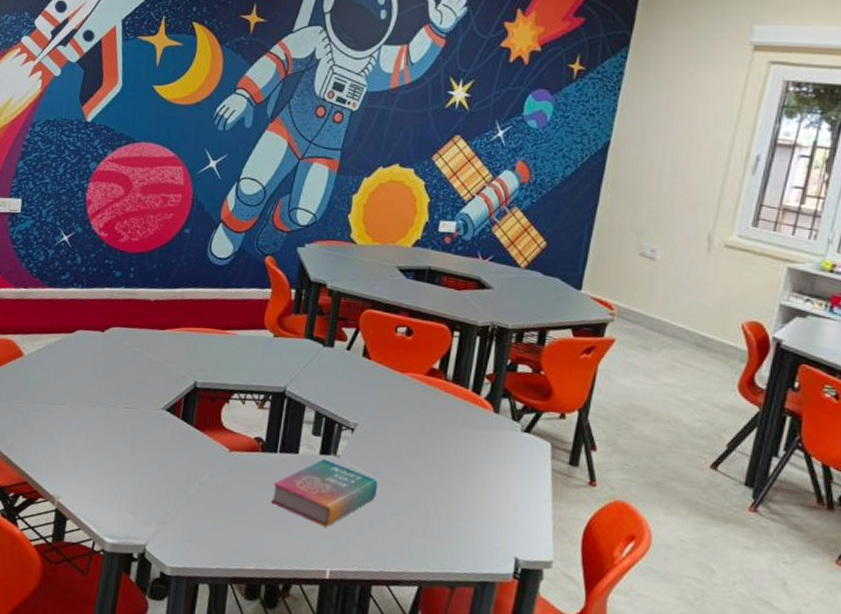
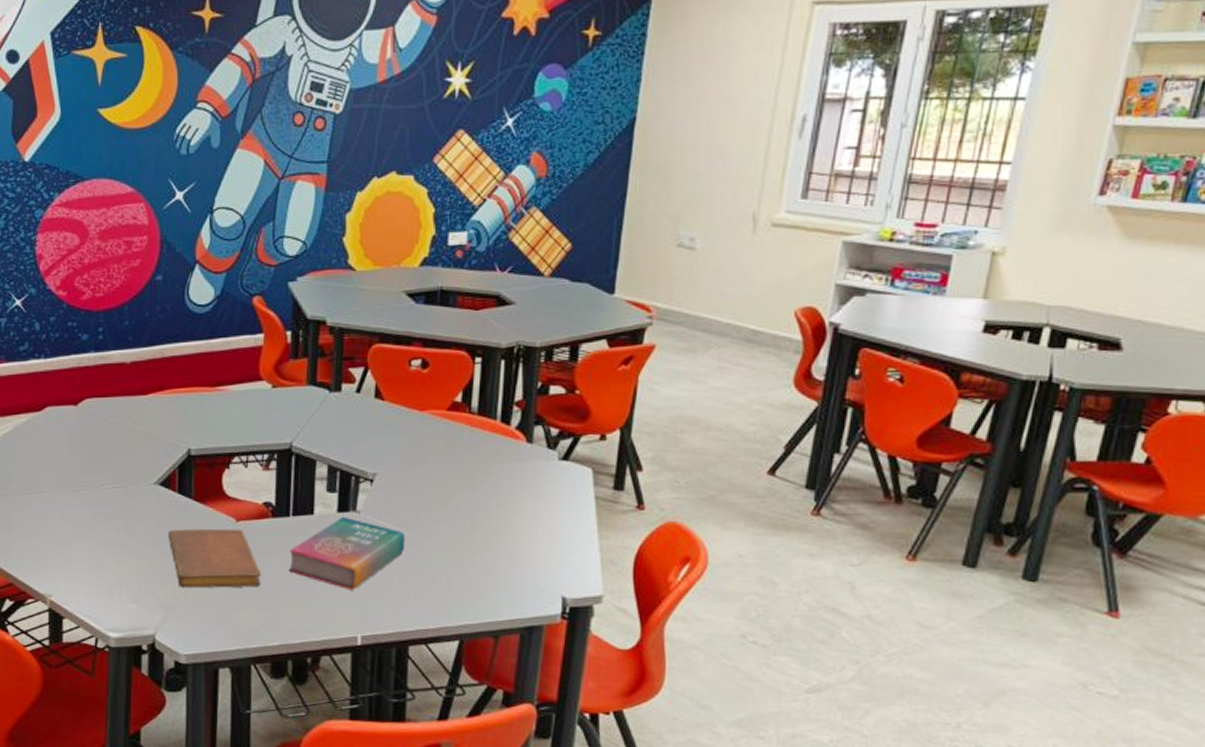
notebook: none [168,451,246,513] -> present [167,528,261,589]

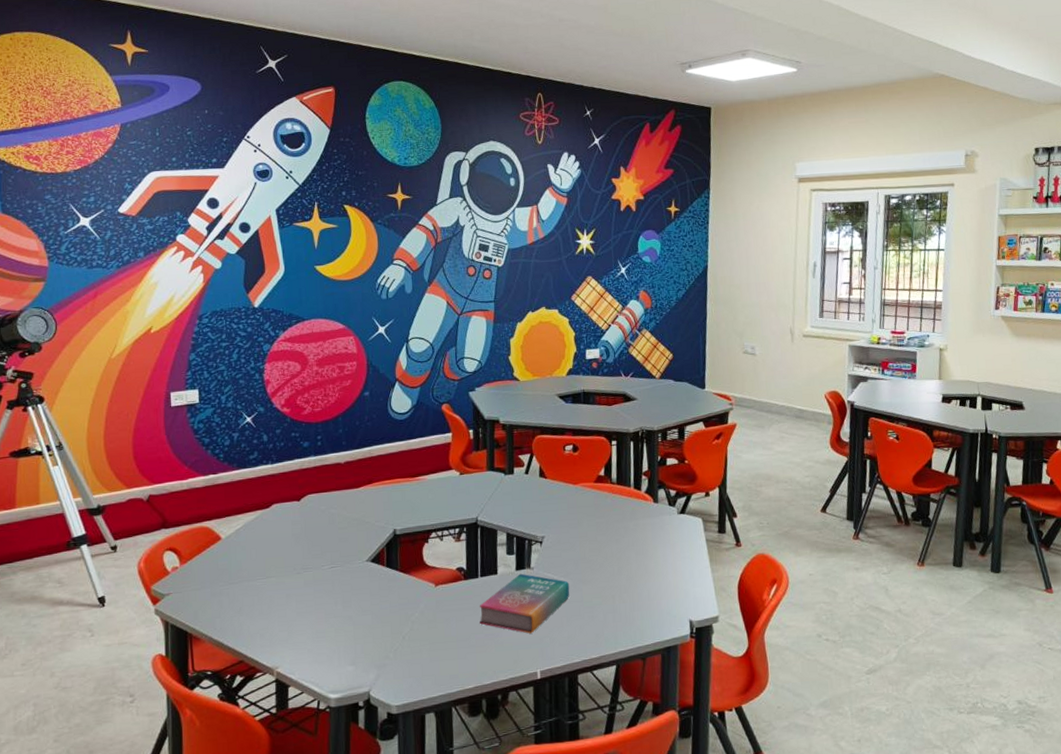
notebook: present [167,528,261,589] -> none [378,592,458,648]

